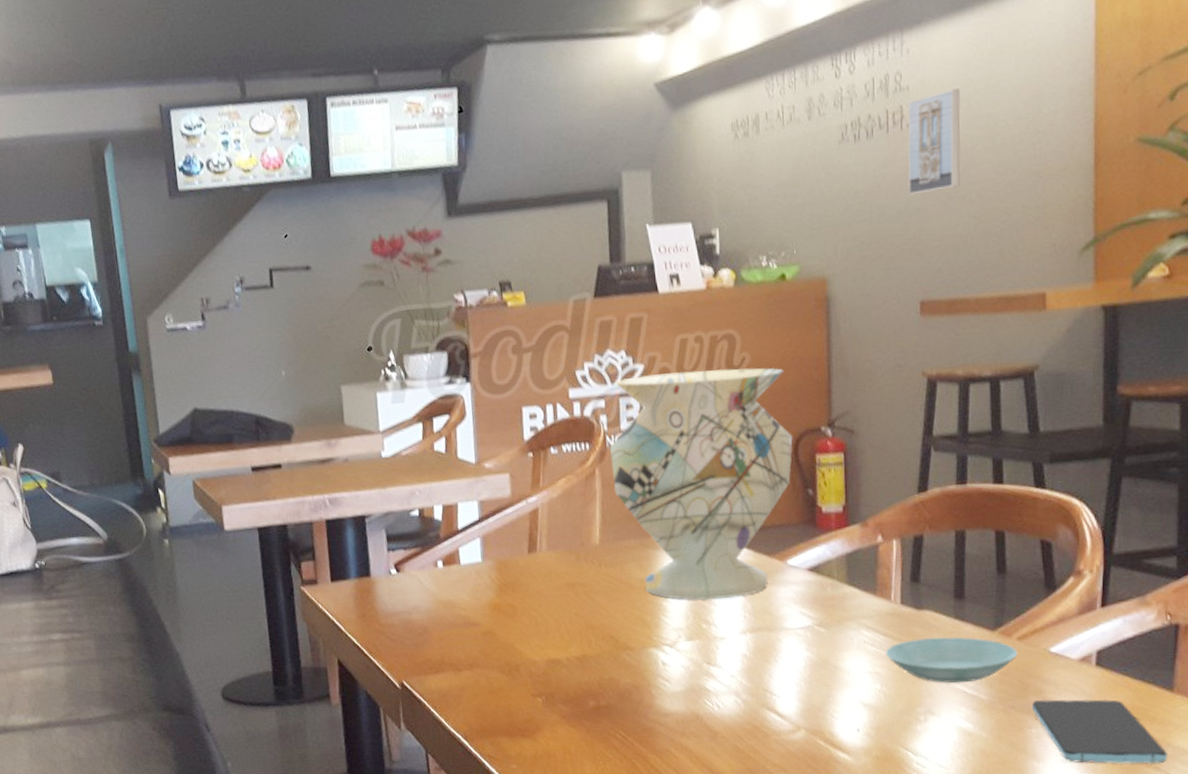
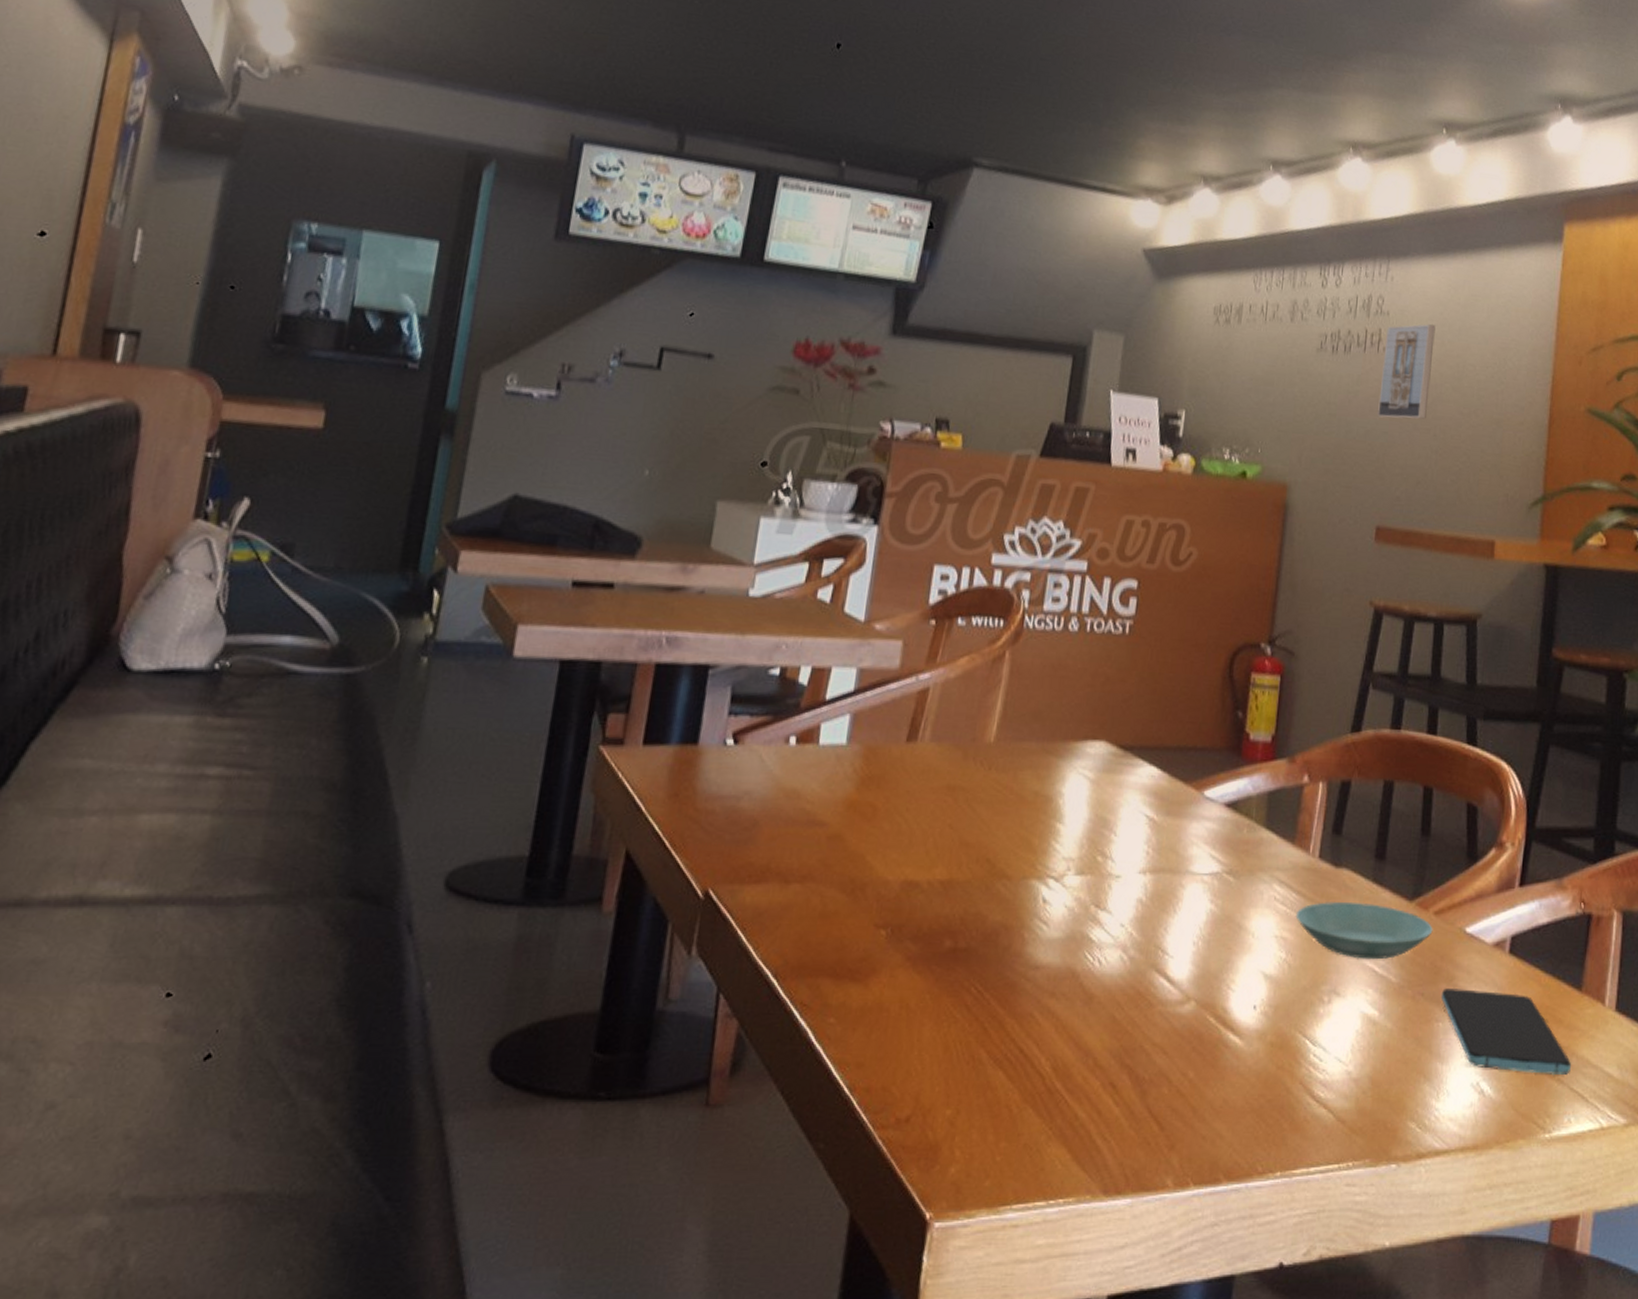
decorative vase: present [609,368,793,600] -> none [1023,552,1231,828]

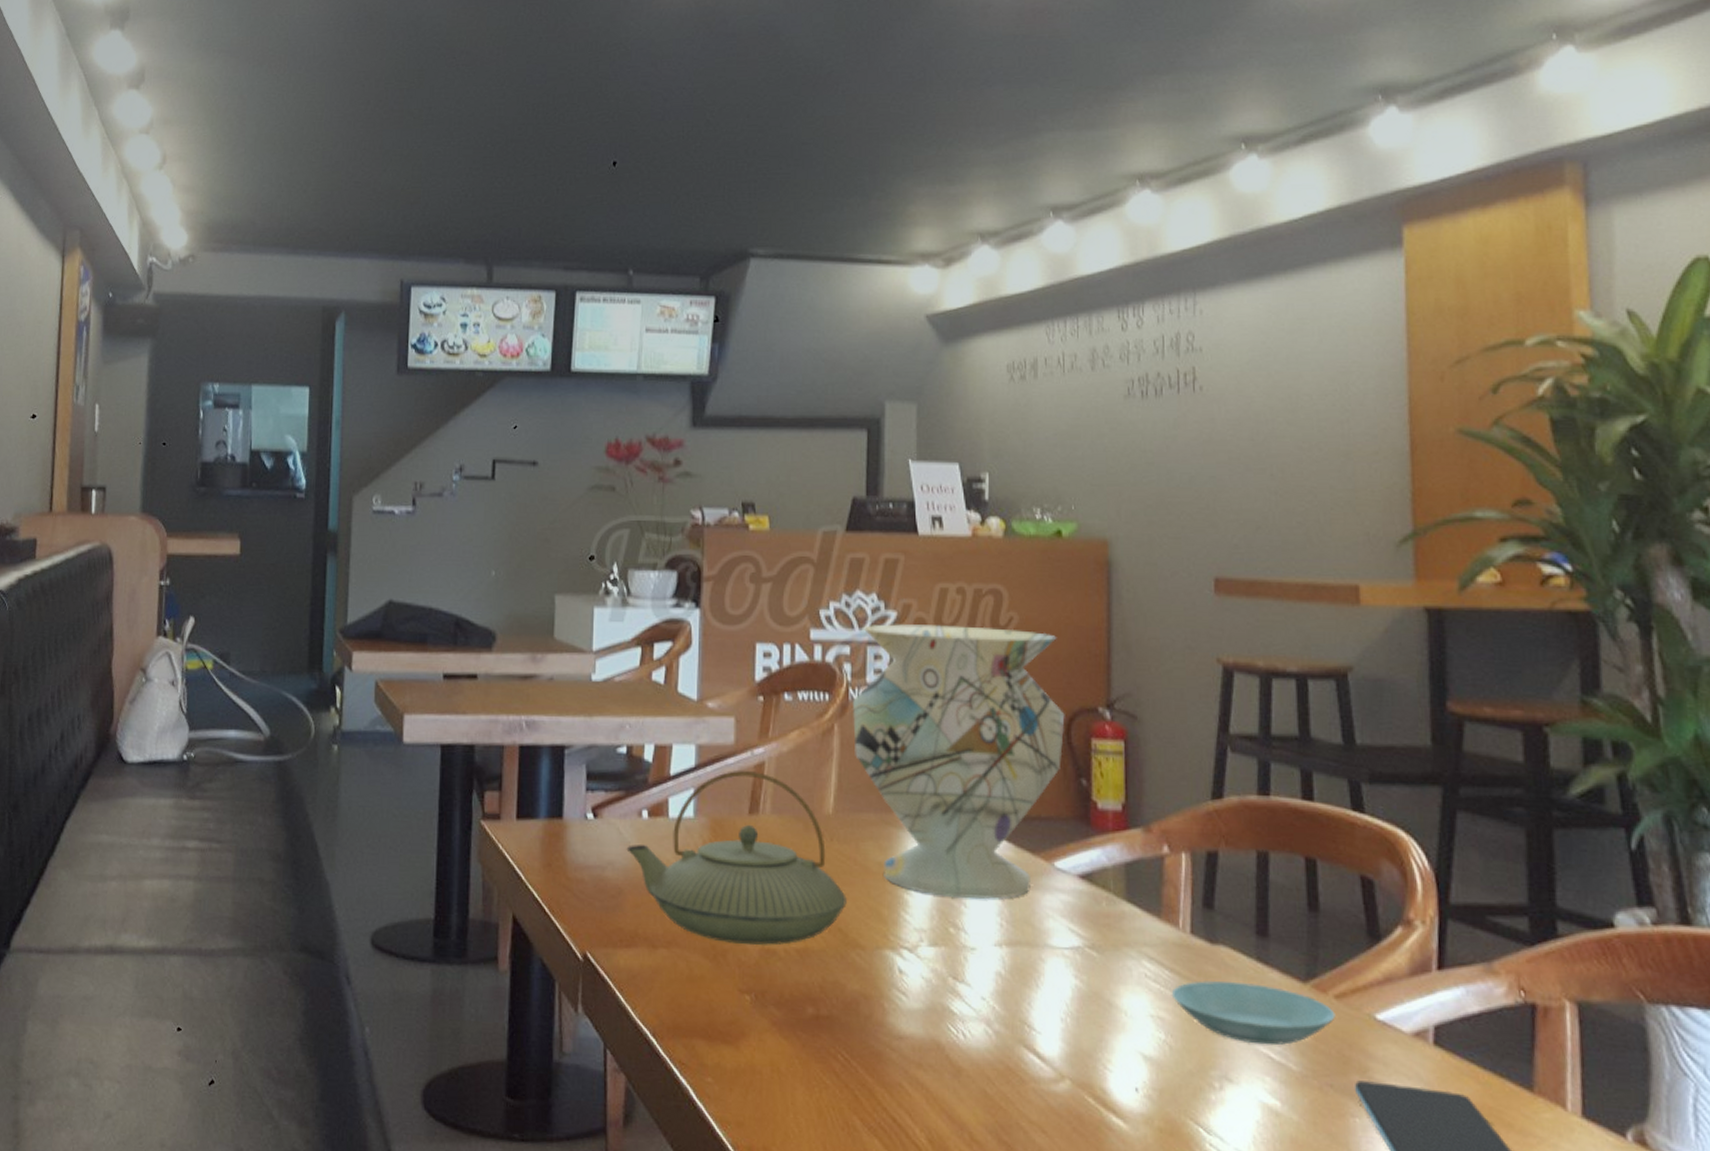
teapot: none [767,696,999,878] -> present [626,771,847,945]
decorative vase: none [1023,552,1231,828] -> present [852,624,1065,899]
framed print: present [1378,324,1436,419] -> none [1201,356,1259,461]

